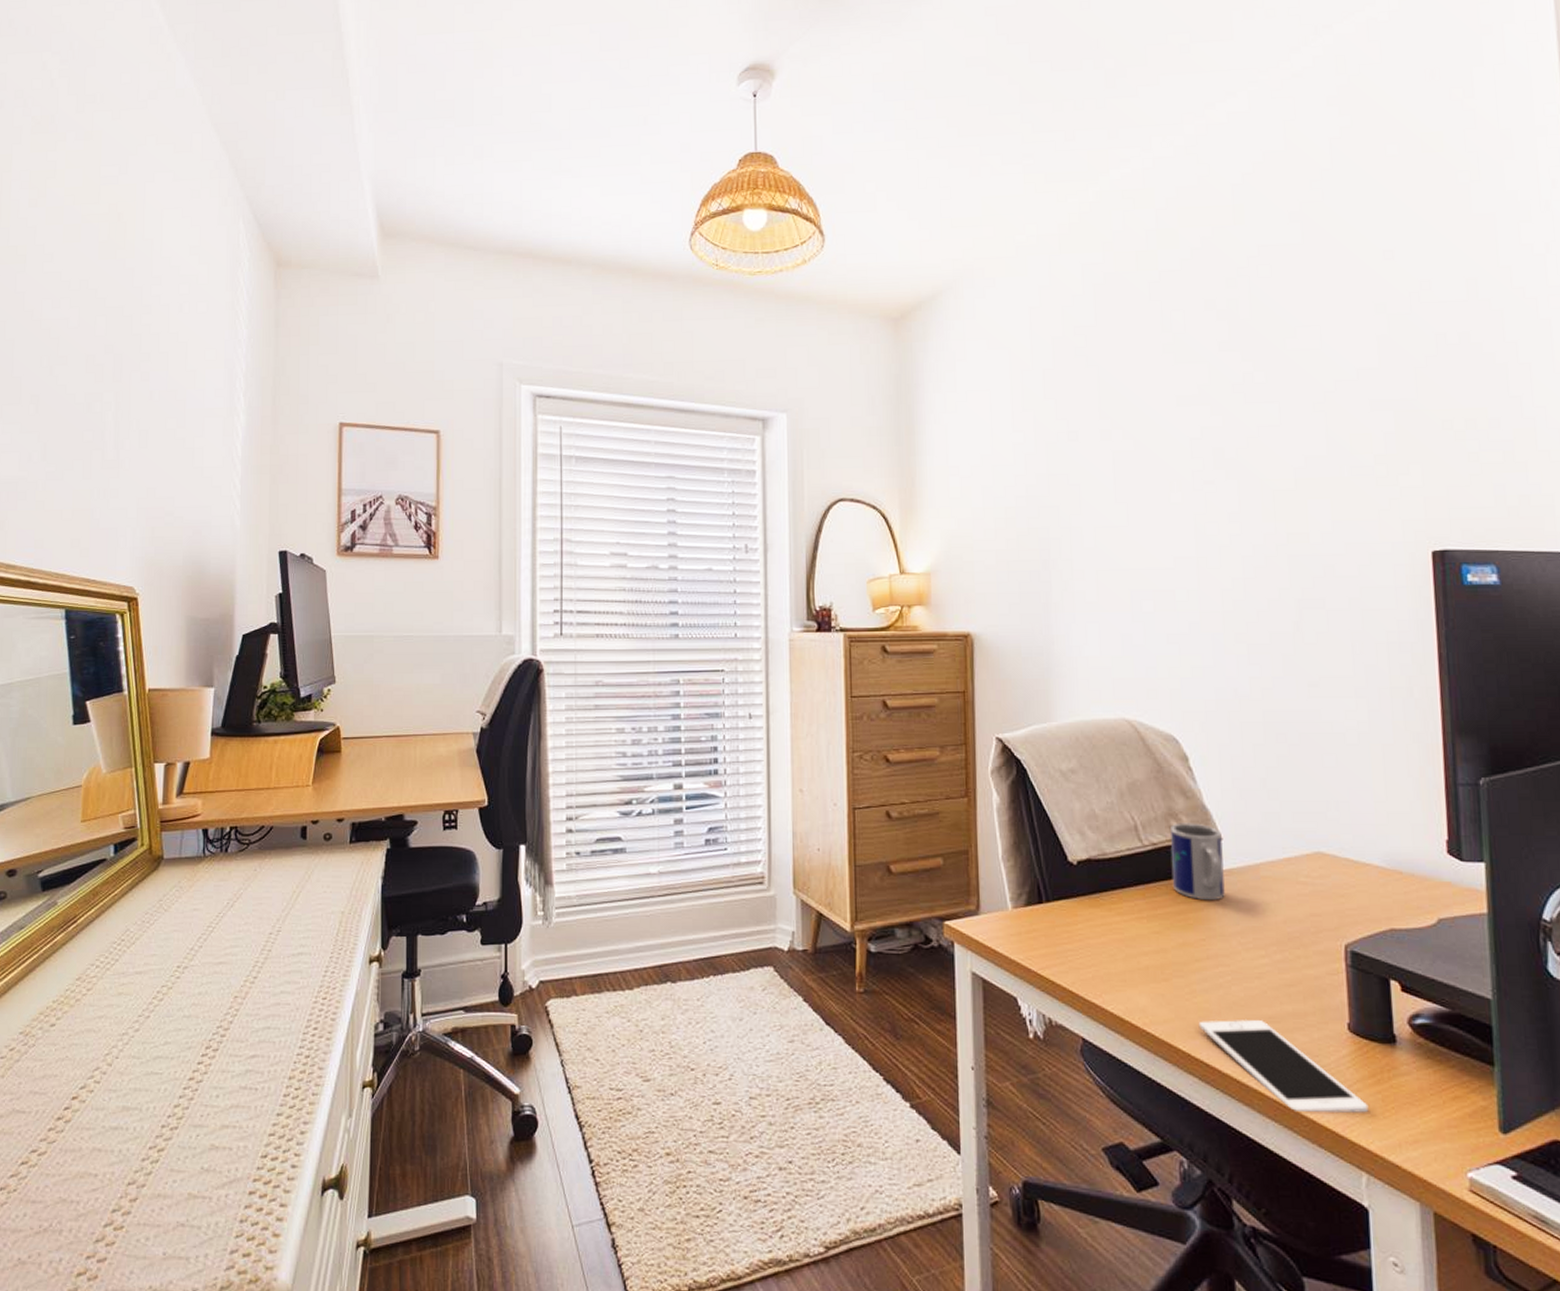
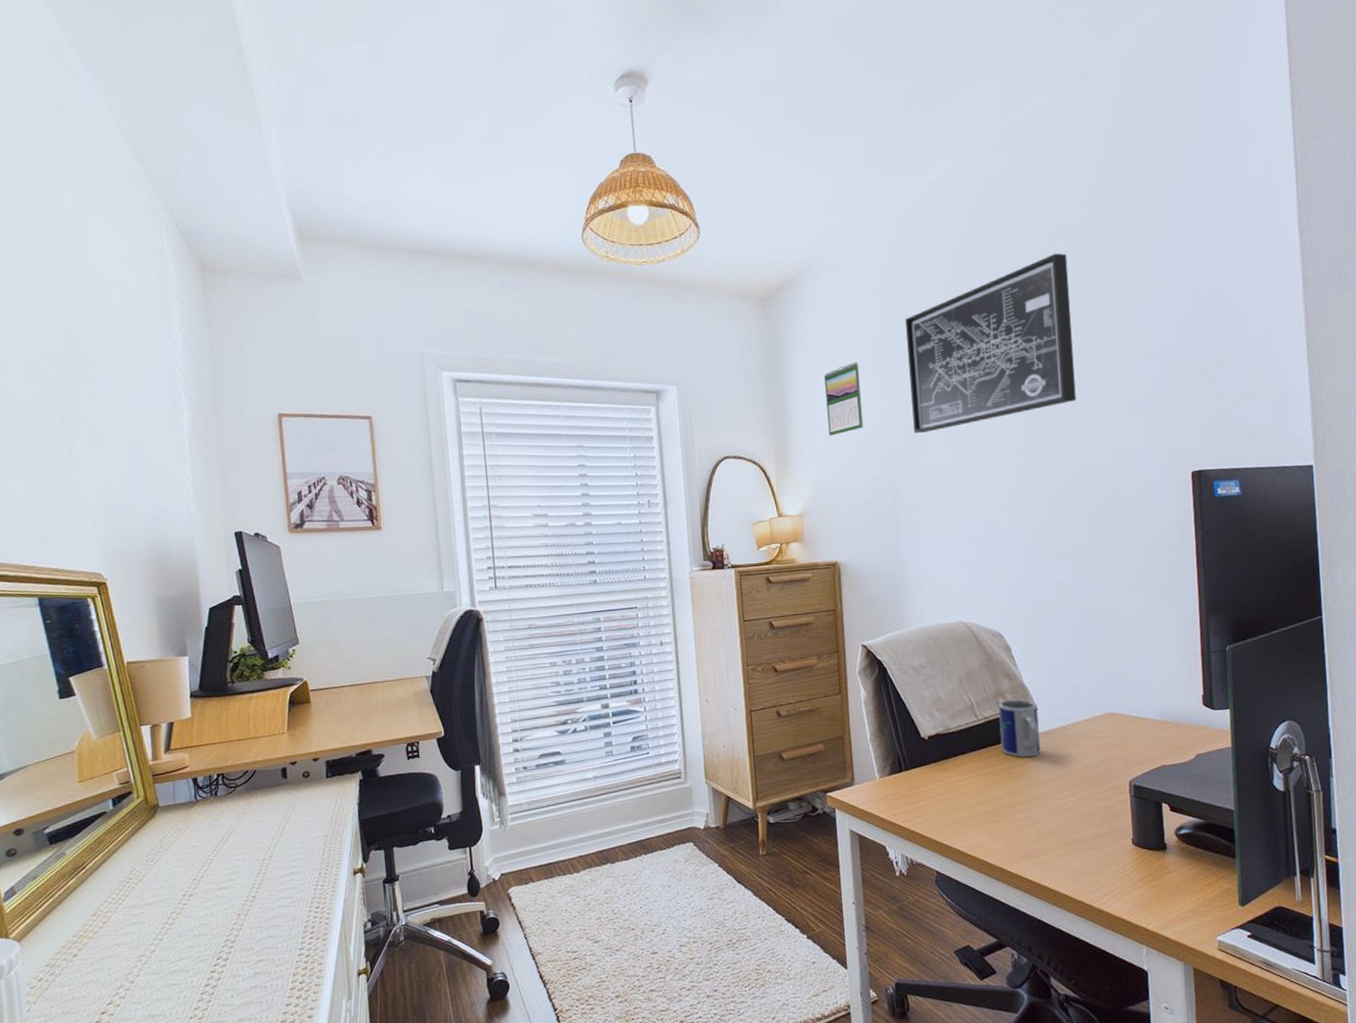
calendar: none [964,396,1010,481] -> present [824,362,864,436]
wall art: none [1066,278,1280,484] -> present [905,253,1076,433]
cell phone: present [1198,1019,1369,1113] -> none [1023,843,1147,907]

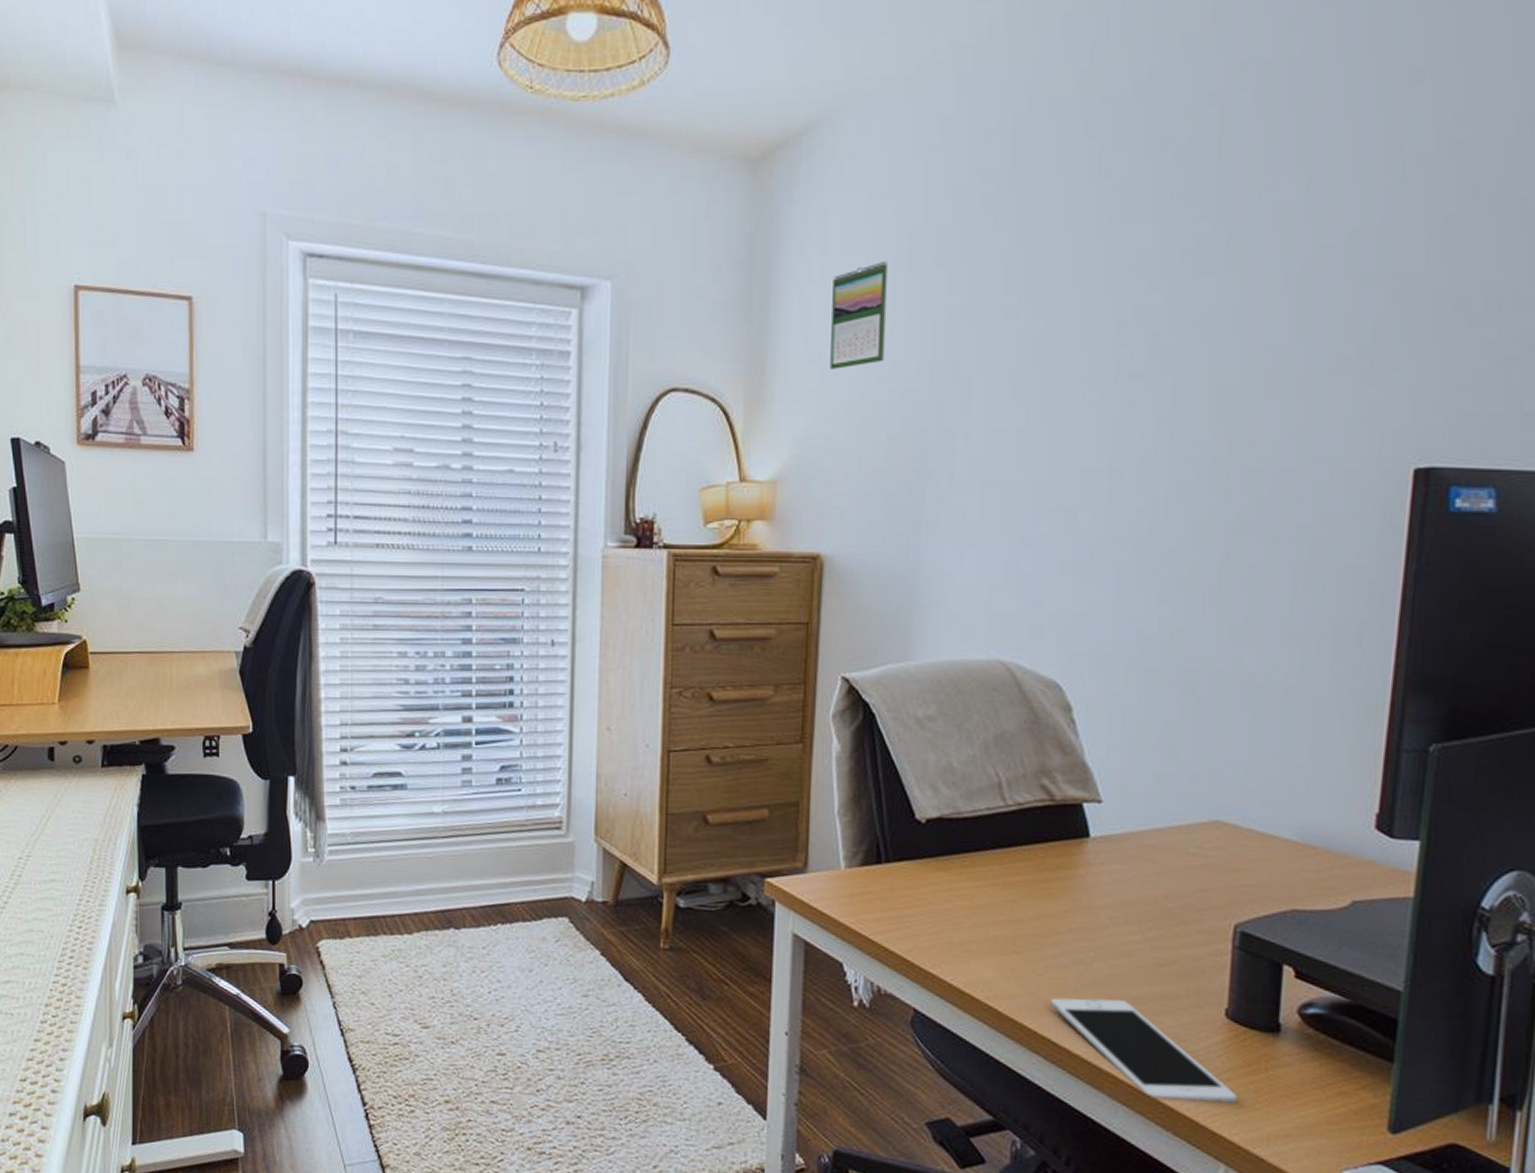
wall art: present [905,253,1076,433] -> none [962,107,1252,375]
mug: present [998,698,1041,758] -> none [1036,781,1102,870]
cell phone: none [1023,843,1147,907] -> present [1050,998,1238,1104]

